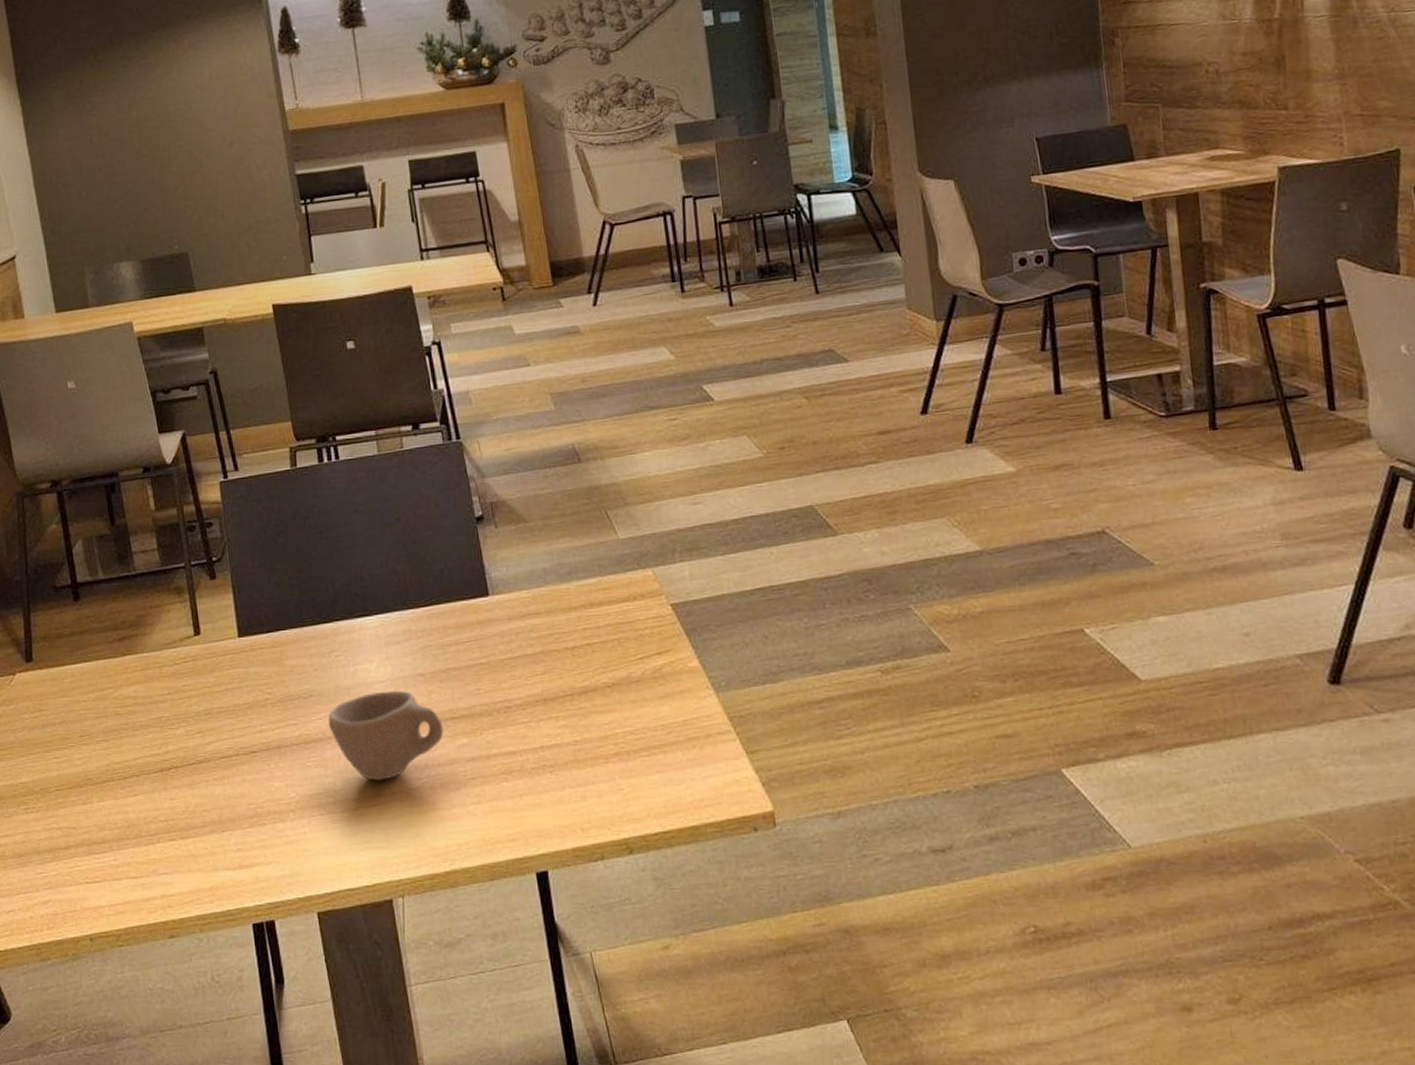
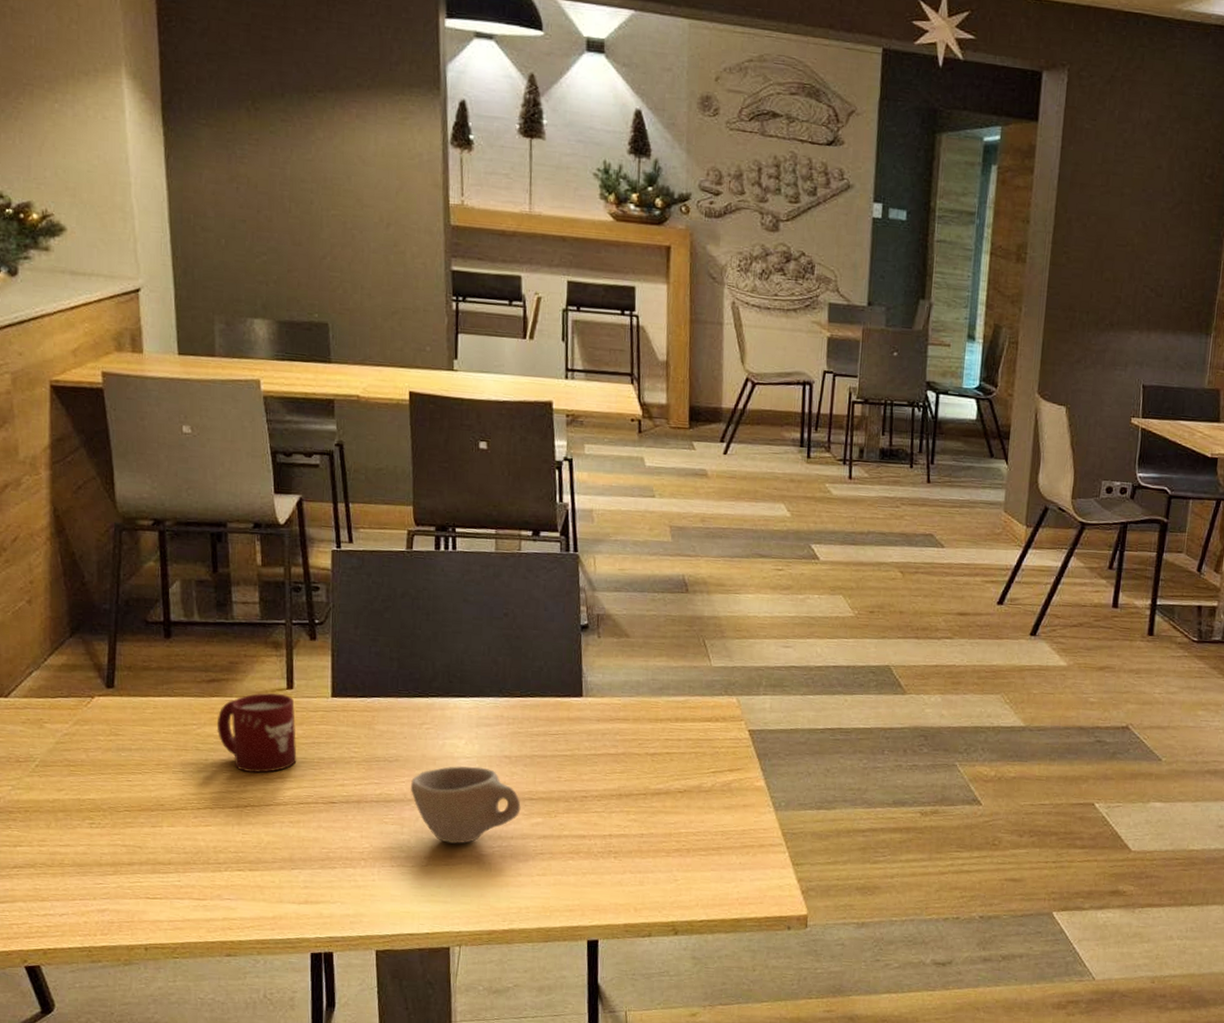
cup: none [132,641,213,732] -> present [216,693,297,773]

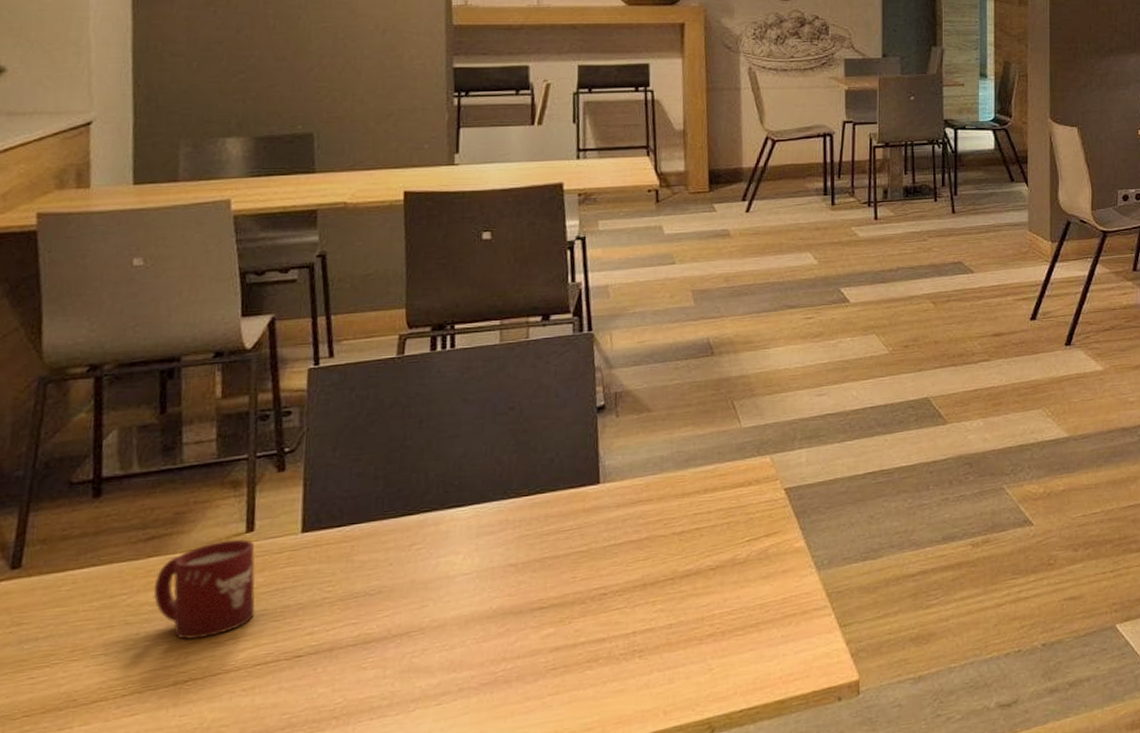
cup: present [410,765,521,844] -> none [395,582,529,678]

